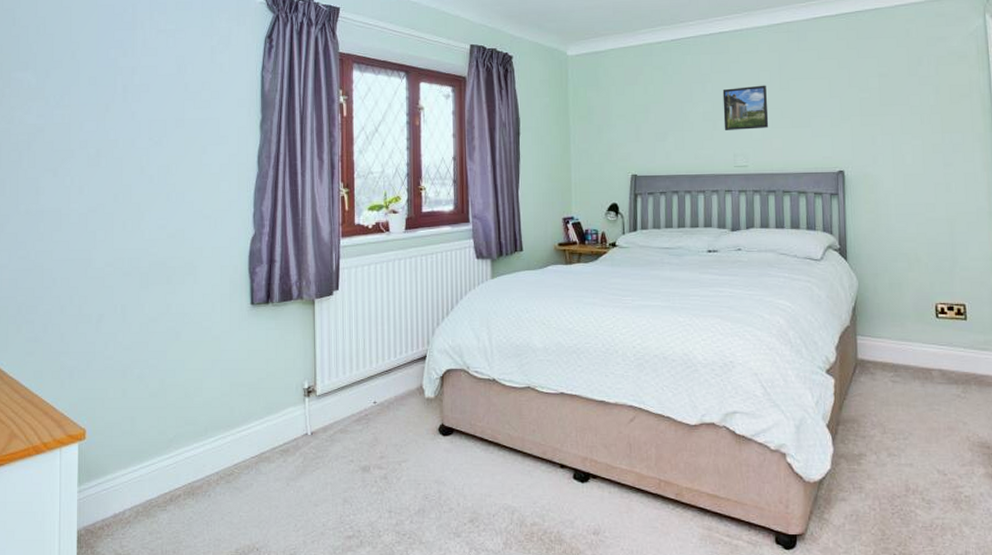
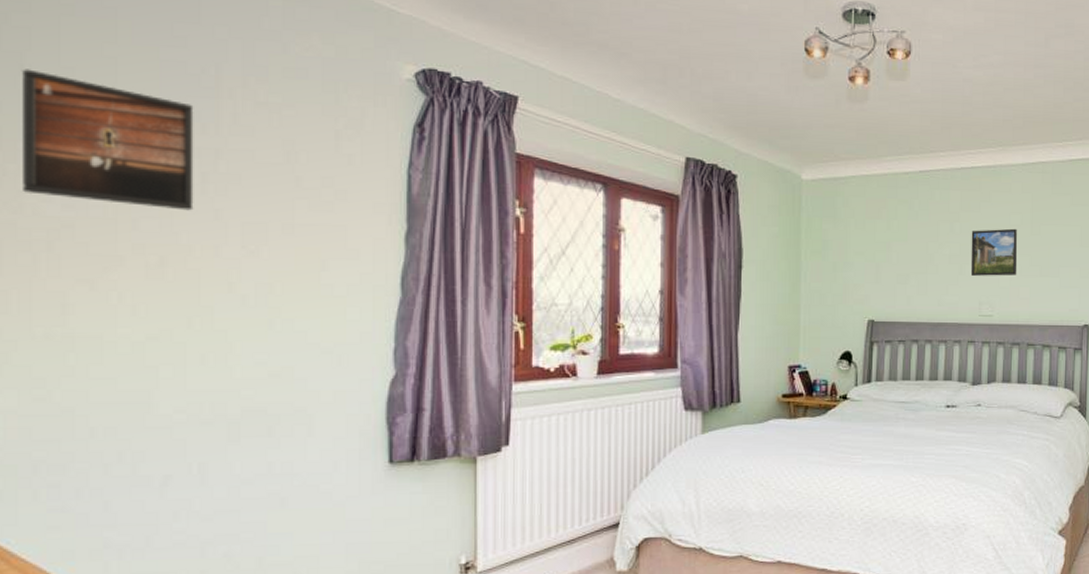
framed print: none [14,20,119,114] -> present [22,69,194,211]

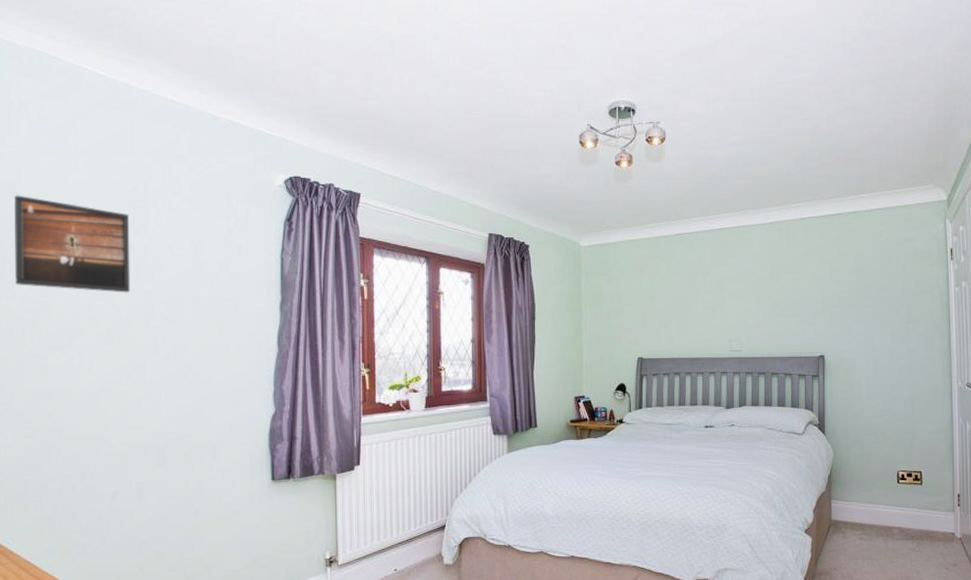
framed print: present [970,228,1018,276] -> none [721,277,761,318]

